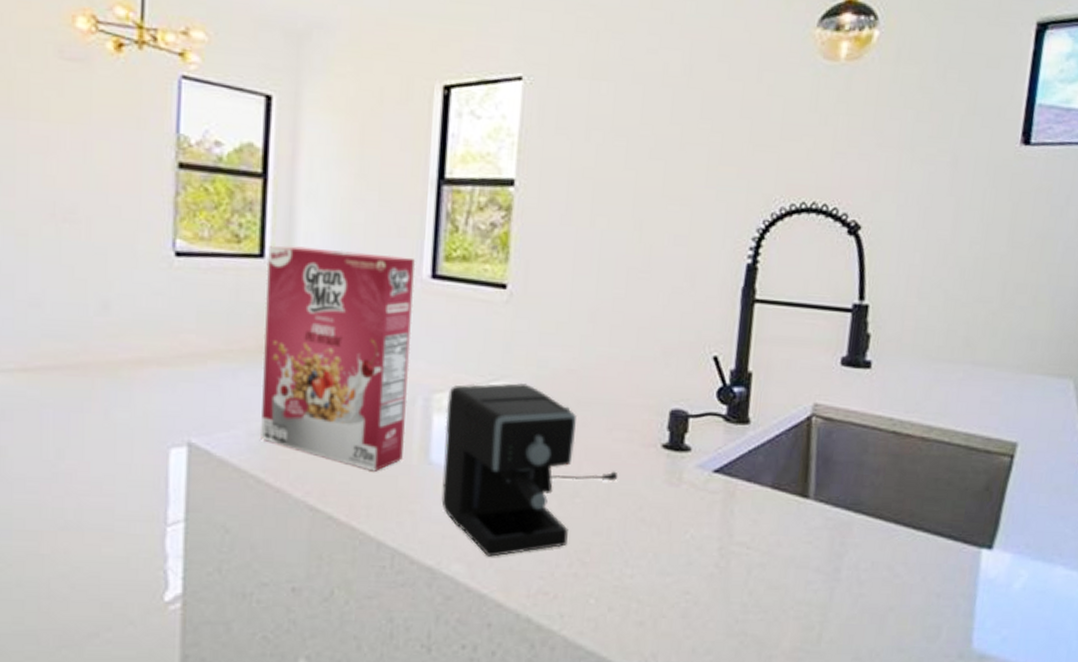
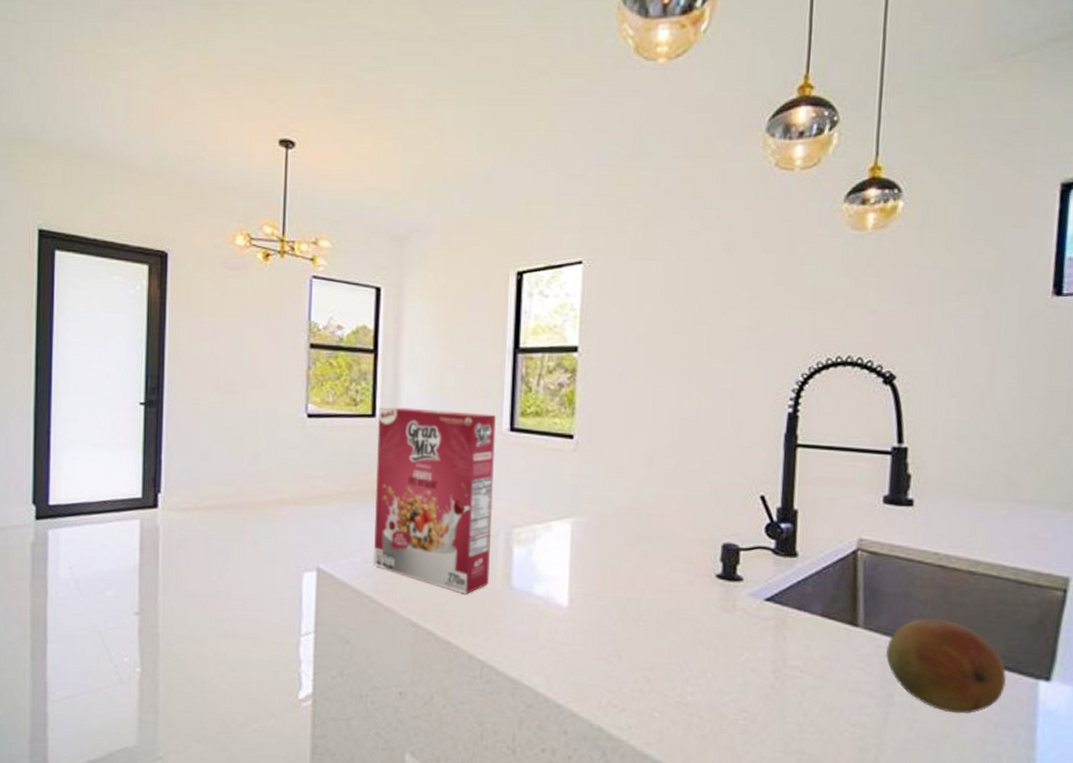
coffee maker: present [441,383,618,557] -> none [522,519,677,672]
fruit: none [834,486,951,586] -> present [885,617,1007,714]

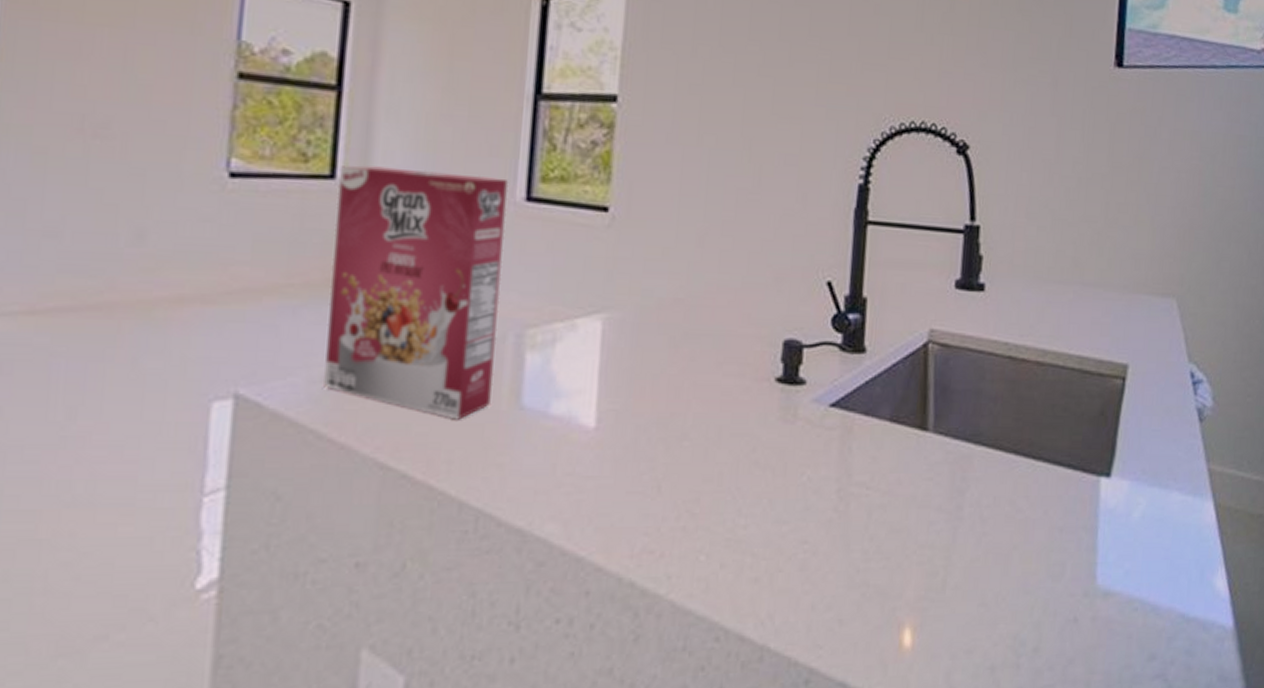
fruit: present [885,617,1007,714] -> none [954,415,1071,522]

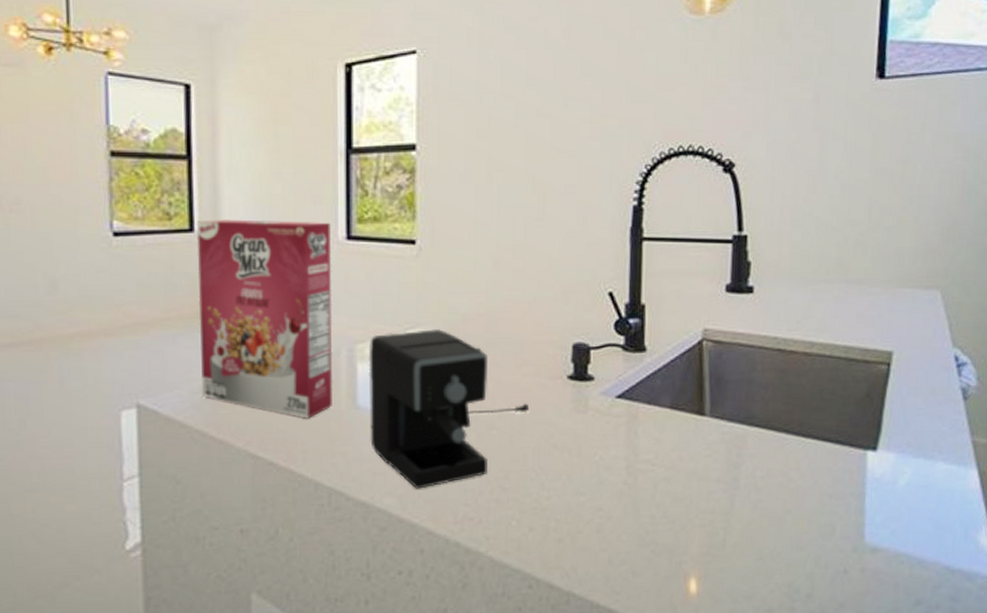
coffee maker: none [534,315,730,513] -> present [368,329,530,489]

